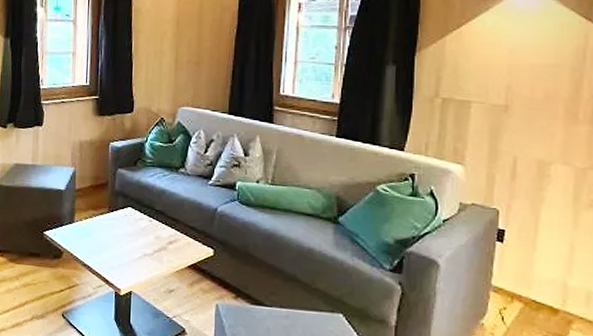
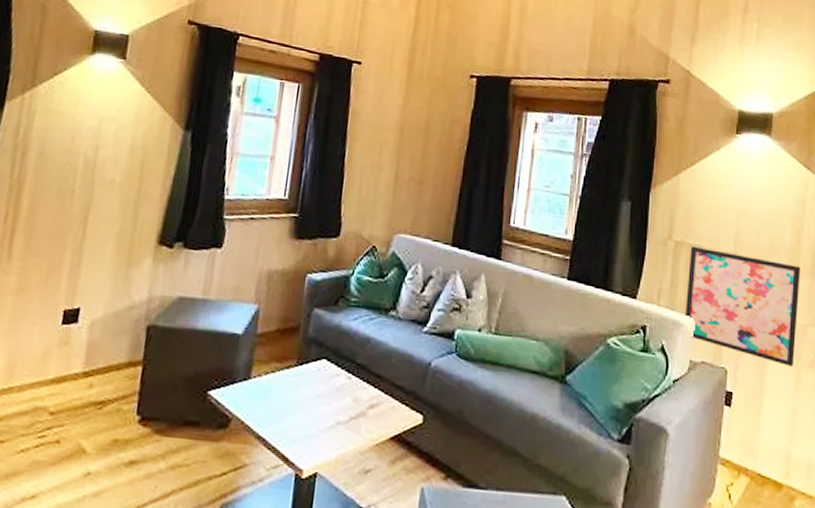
wall art: none [454,101,580,208] -> present [685,245,800,368]

